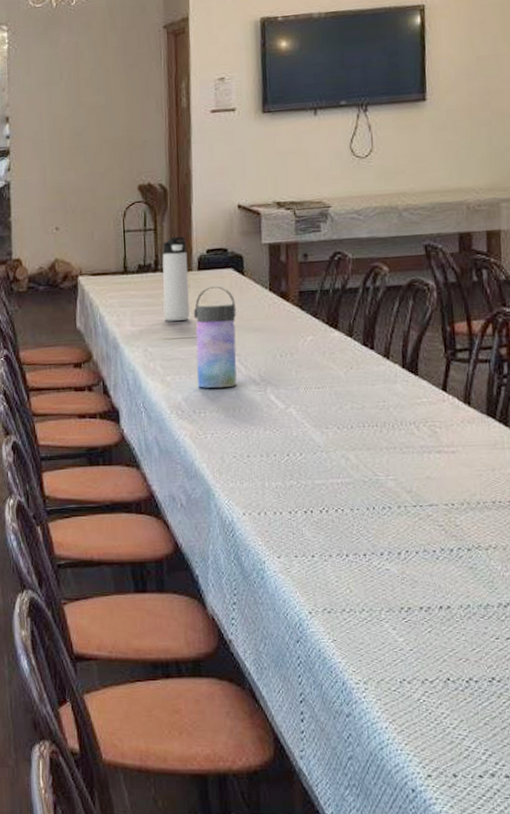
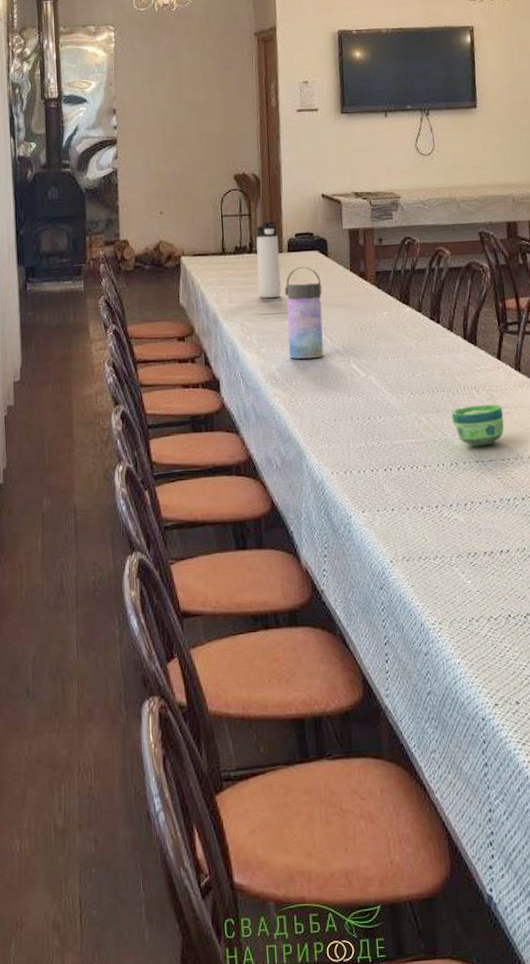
cup: none [384,441,449,489] -> present [451,404,505,446]

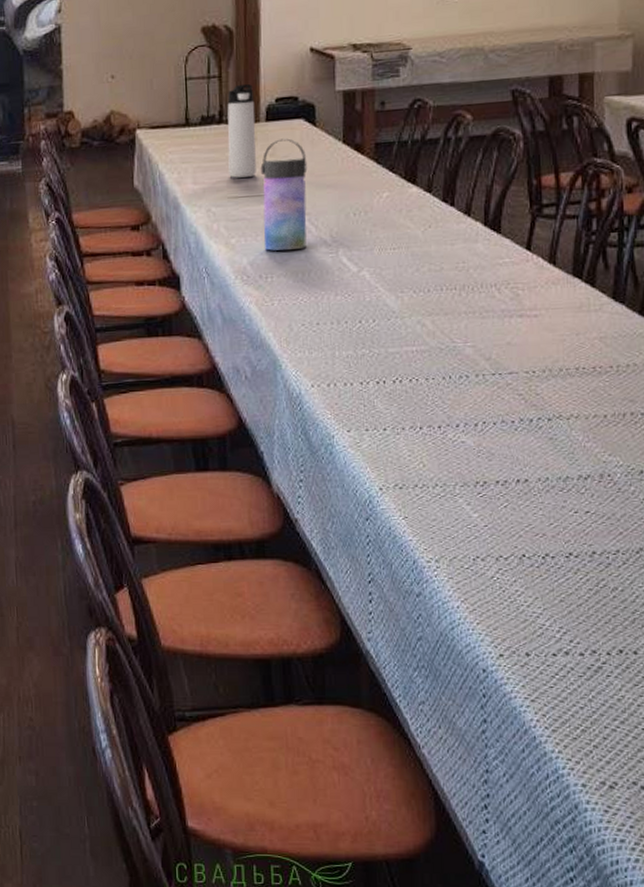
cup: present [451,404,505,446] -> none [463,305,531,356]

